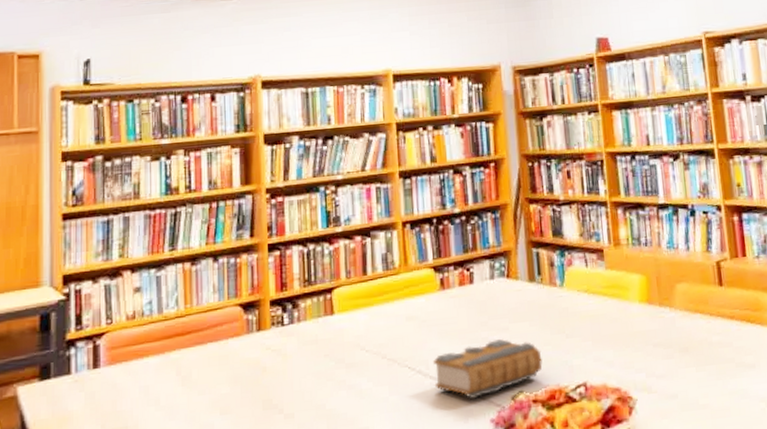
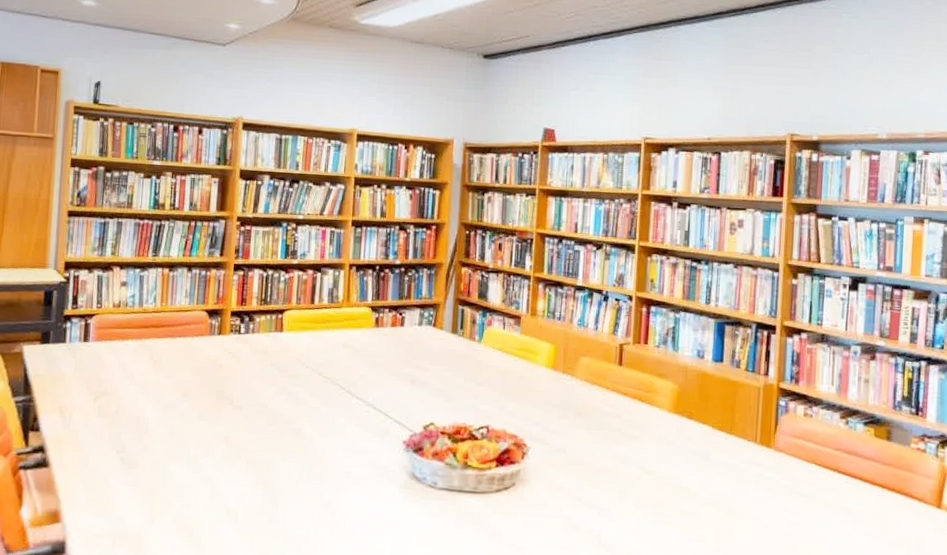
book: present [432,339,543,399] -> none [360,376,454,422]

